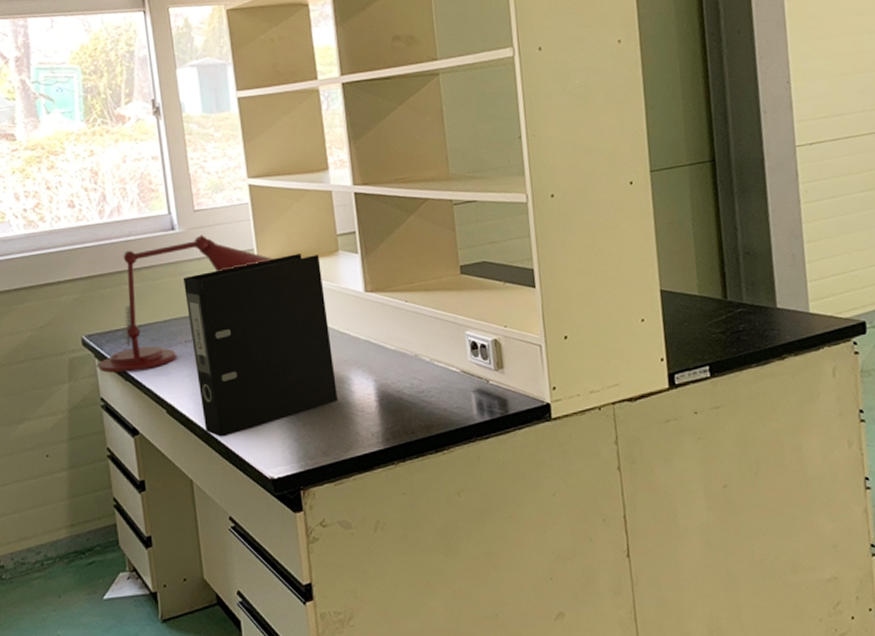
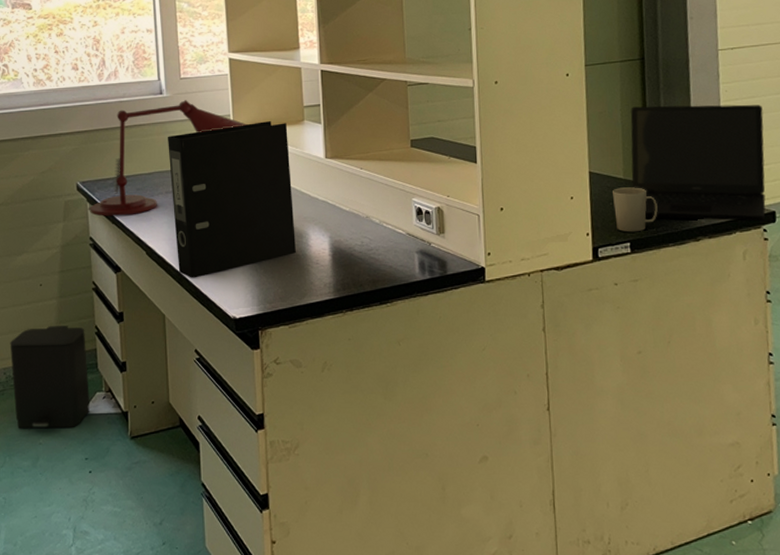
pedal bin: none [15,500,113,620] -> present [10,326,89,429]
mug: none [687,304,738,355] -> present [613,187,658,233]
laptop: none [703,205,855,338] -> present [630,104,766,222]

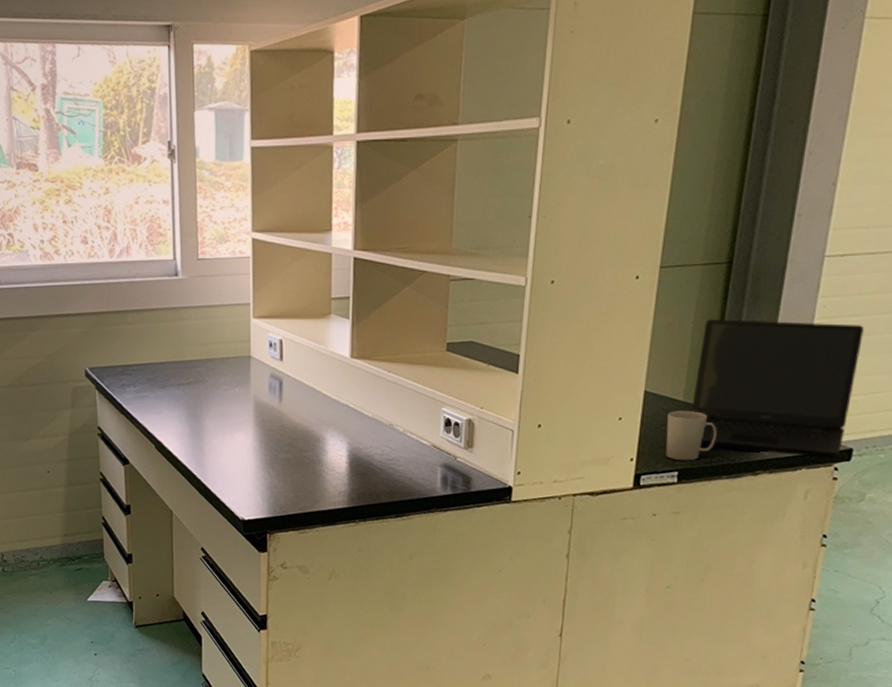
pedal bin: present [10,326,89,429] -> none [18,513,96,612]
desk lamp: present [88,100,248,217] -> none [96,284,269,407]
binder: present [168,121,296,278] -> none [181,313,312,476]

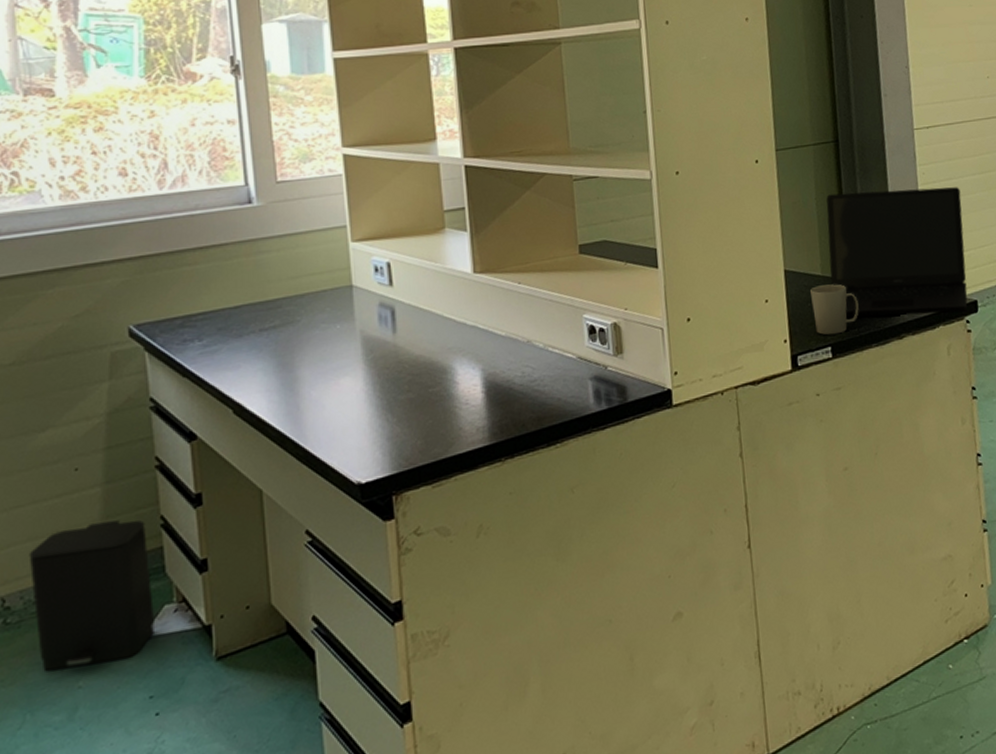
pedal bin: none [18,513,96,612] -> present [29,520,154,671]

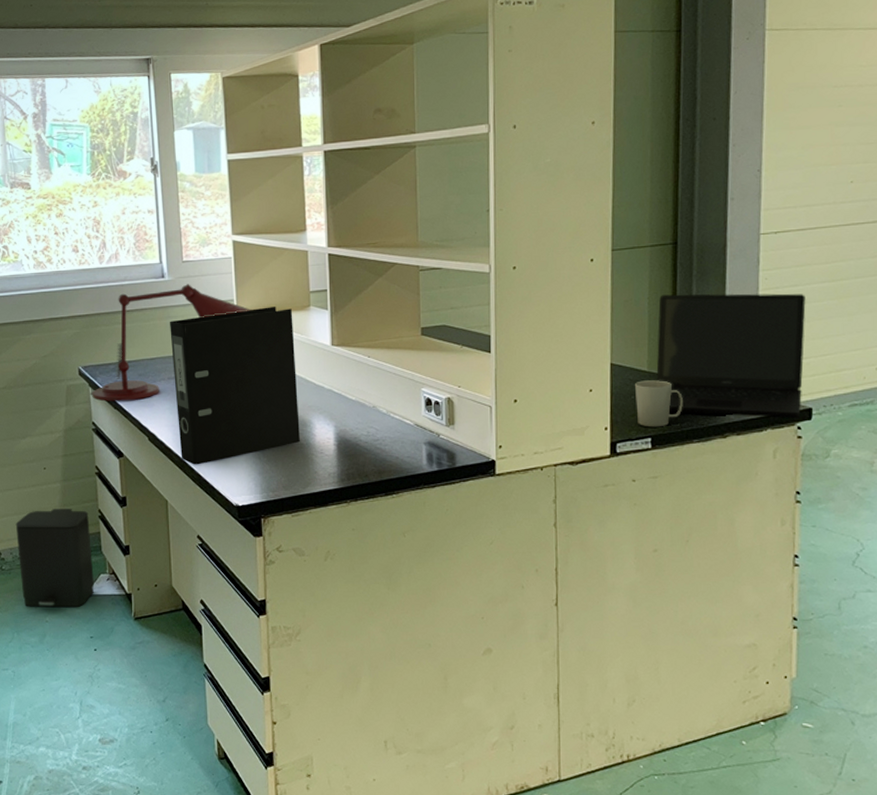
desk lamp: none [146,209,371,369] -> present [90,284,252,402]
binder: none [261,231,439,439] -> present [170,307,300,465]

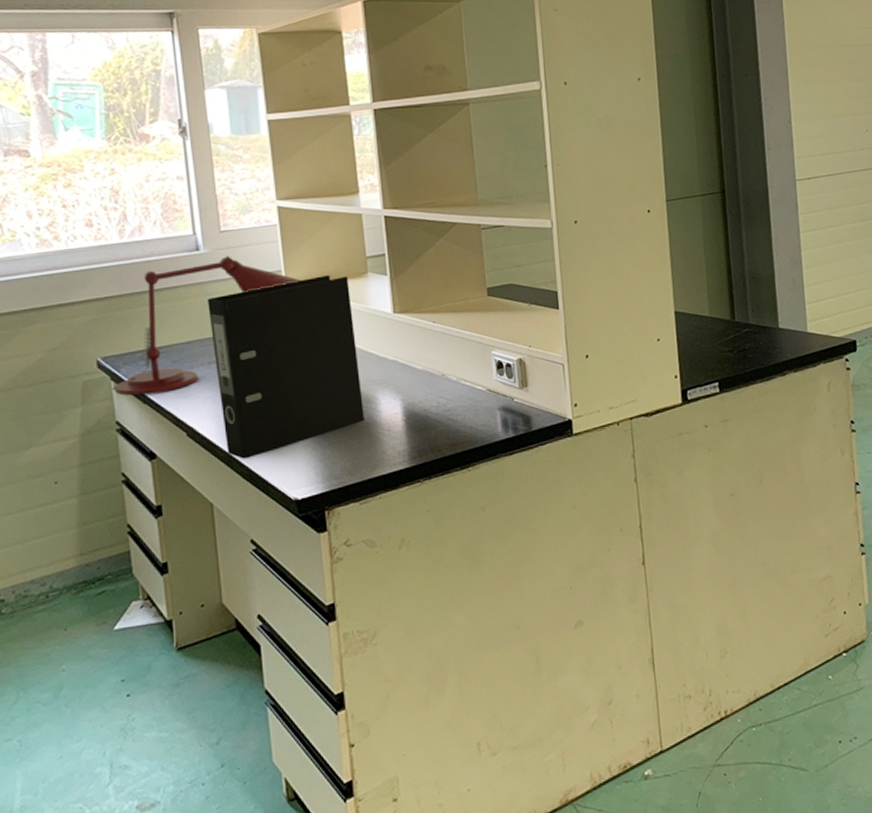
pedal bin: present [15,509,94,607] -> none [18,527,124,656]
mug: present [635,380,683,428] -> none [699,324,745,372]
laptop: present [656,293,806,419] -> none [713,234,847,356]

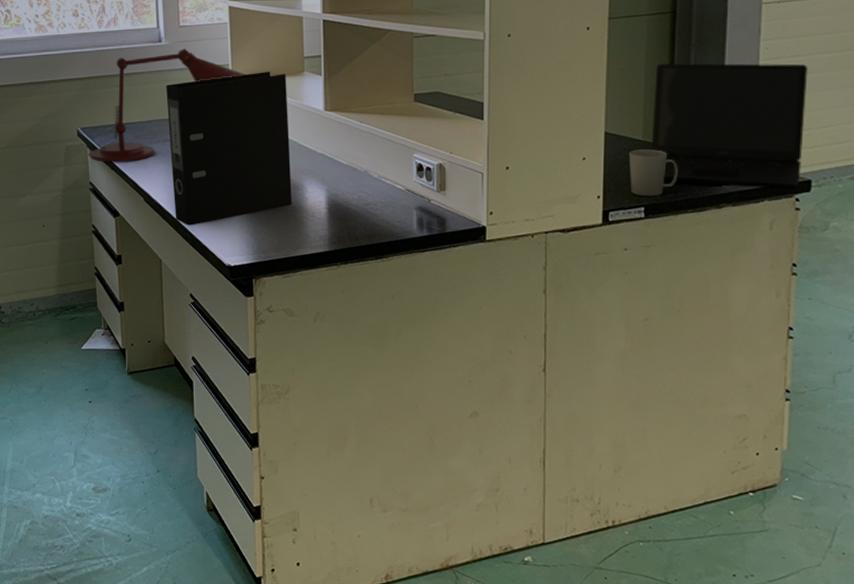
mug: none [699,324,745,372] -> present [629,149,678,197]
laptop: none [713,234,847,356] -> present [651,63,808,191]

